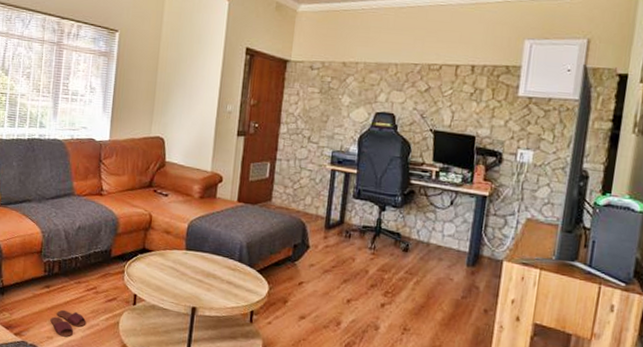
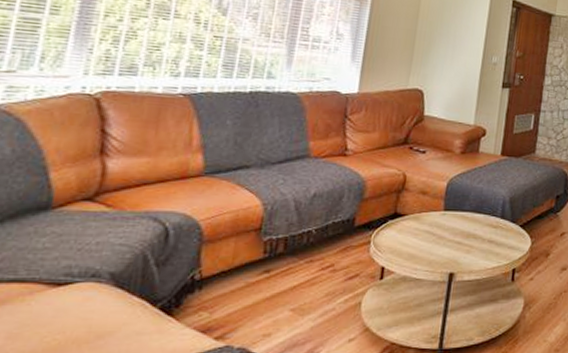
slippers: present [50,309,87,337] -> none [268,297,319,331]

